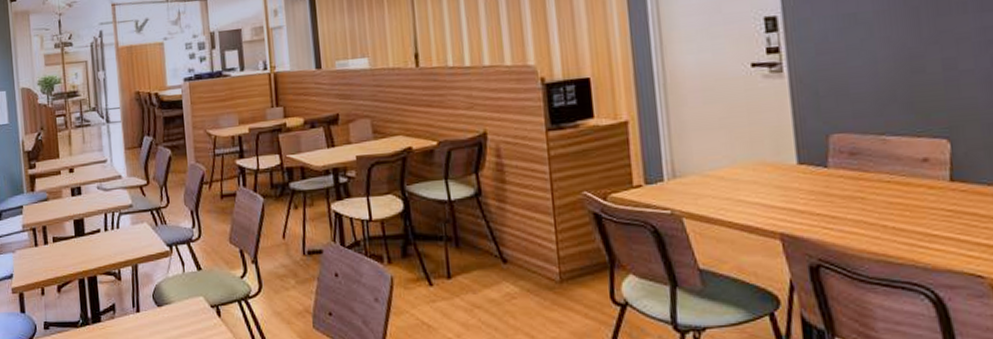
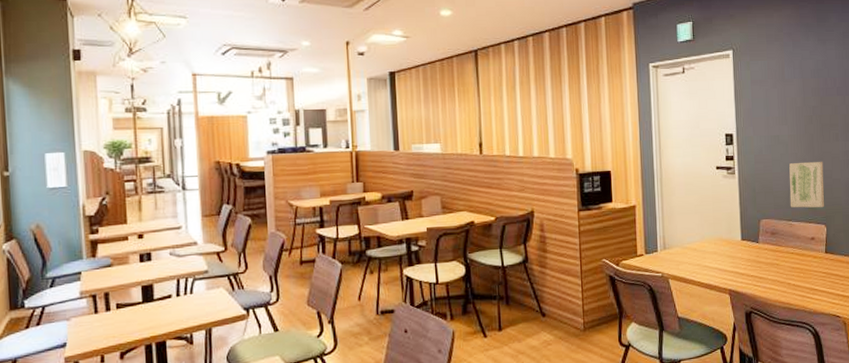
wall art: none [877,45,945,116] -> present [789,161,824,208]

